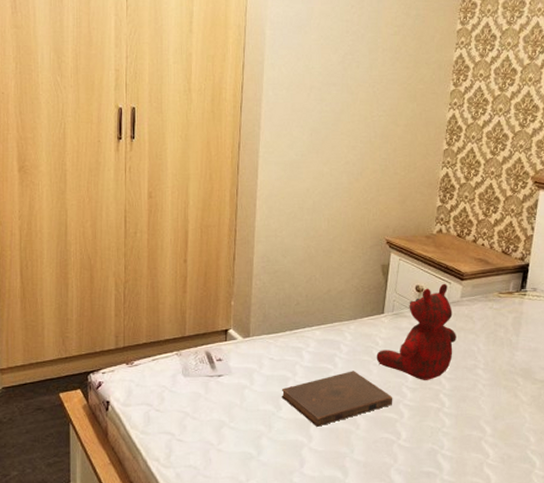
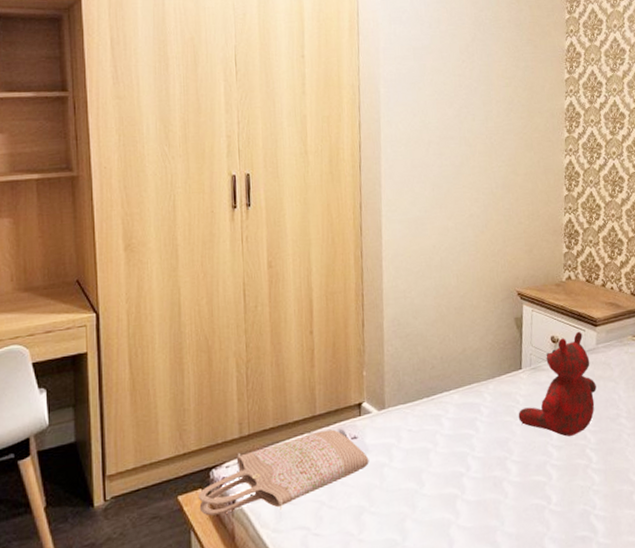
shopping bag: none [76,350,232,416] -> present [197,429,369,516]
book: present [281,371,393,427] -> none [423,434,540,501]

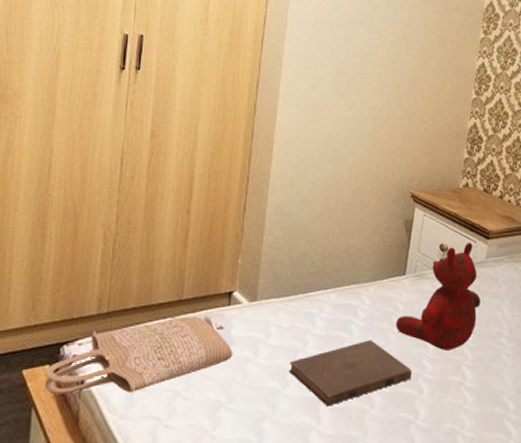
book: none [423,434,540,501] -> present [289,340,412,406]

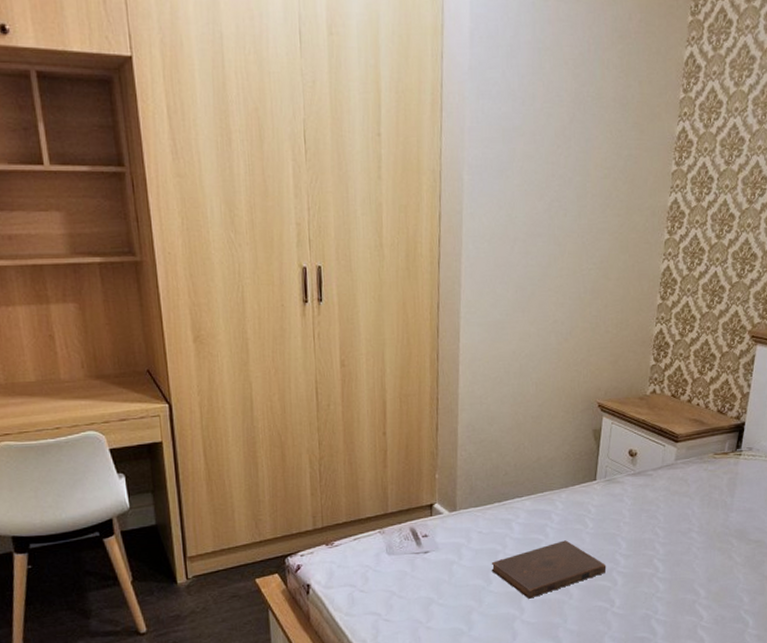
shopping bag: present [44,316,233,396] -> none [274,527,439,598]
teddy bear: present [396,242,481,350] -> none [589,446,671,547]

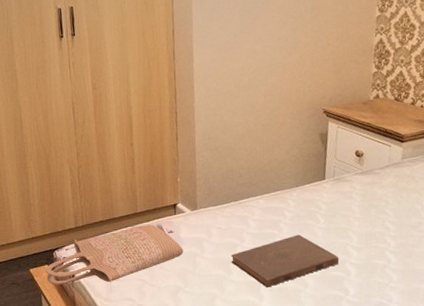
shopping bag: none [274,527,439,598] -> present [45,224,184,285]

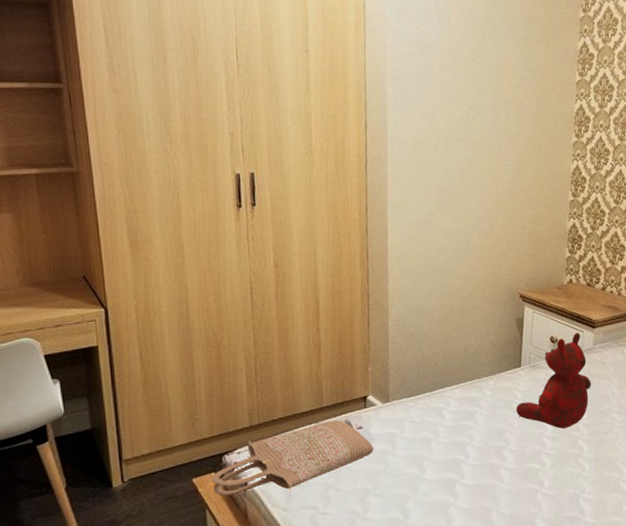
book: present [230,234,339,288] -> none [424,426,535,485]
teddy bear: none [320,146,399,240] -> present [516,332,591,429]

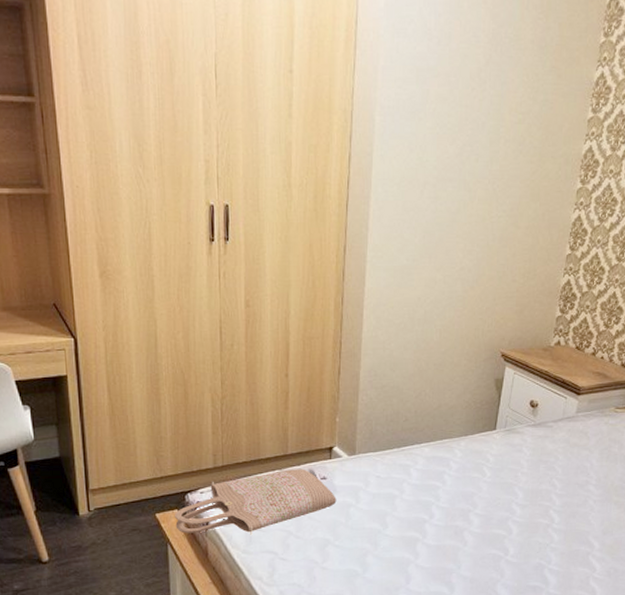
teddy bear: present [516,332,591,429] -> none [486,398,570,497]

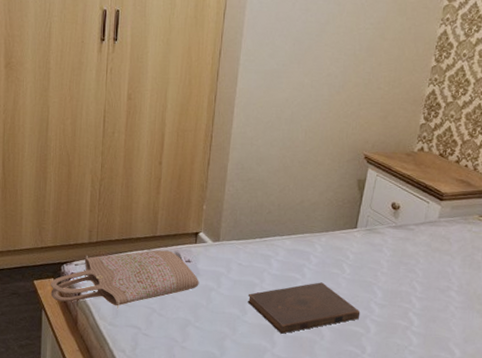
book: none [388,488,502,544] -> present [247,282,361,334]

